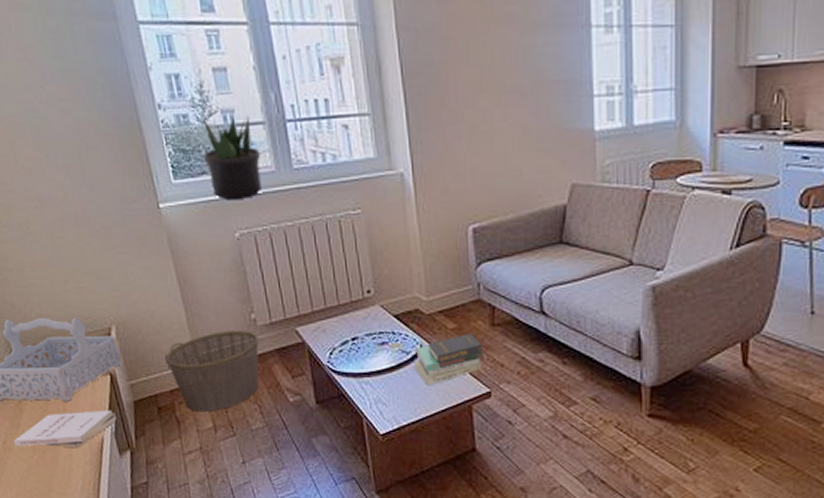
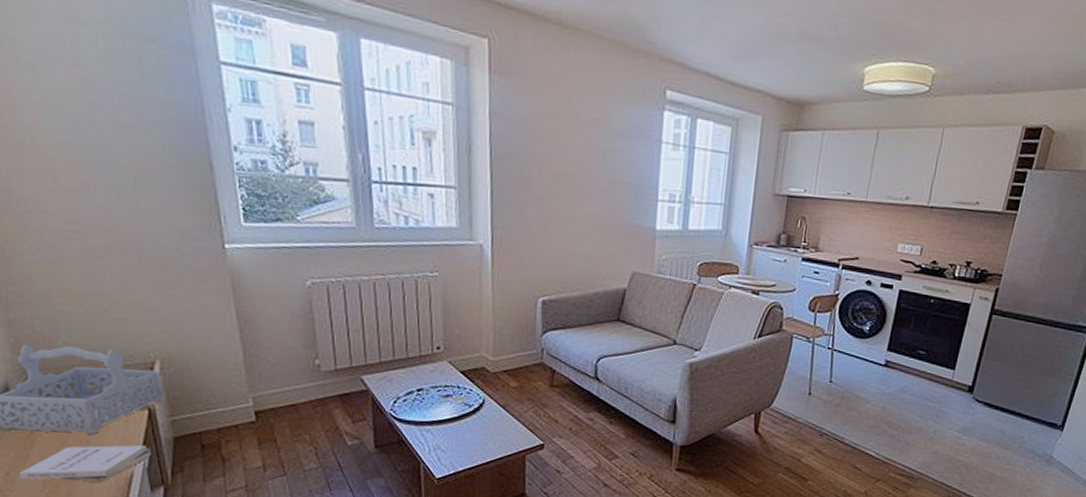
basket: present [165,330,259,413] -> none [215,374,321,452]
planter: present [202,115,262,199] -> none [279,163,341,250]
books: present [413,334,483,386] -> none [474,392,541,437]

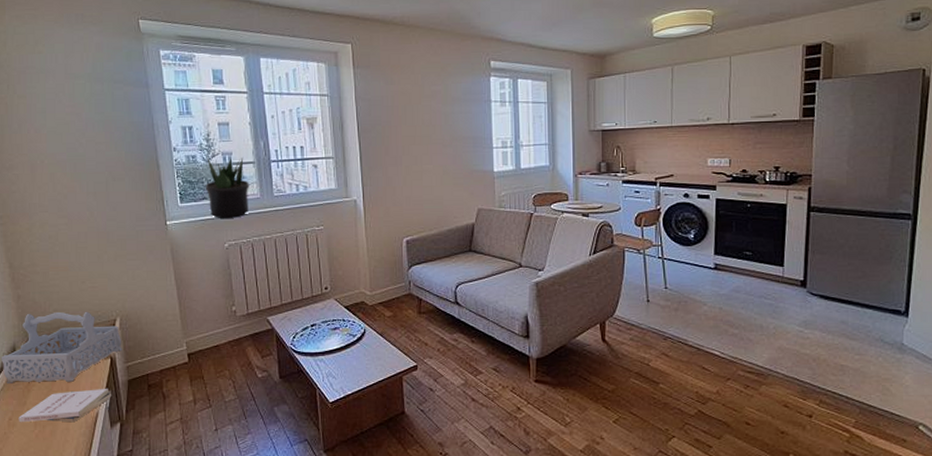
planter: none [279,163,341,250] -> present [205,156,249,218]

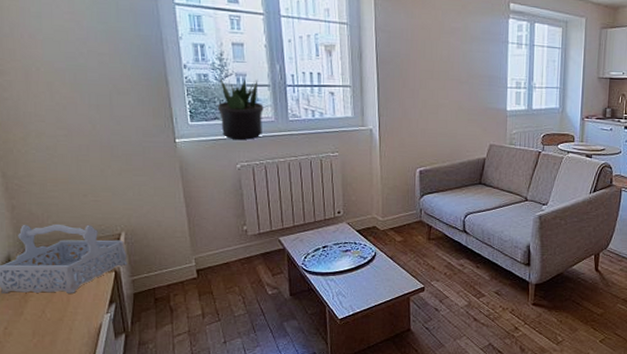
books: present [18,388,112,423] -> none [15,300,117,333]

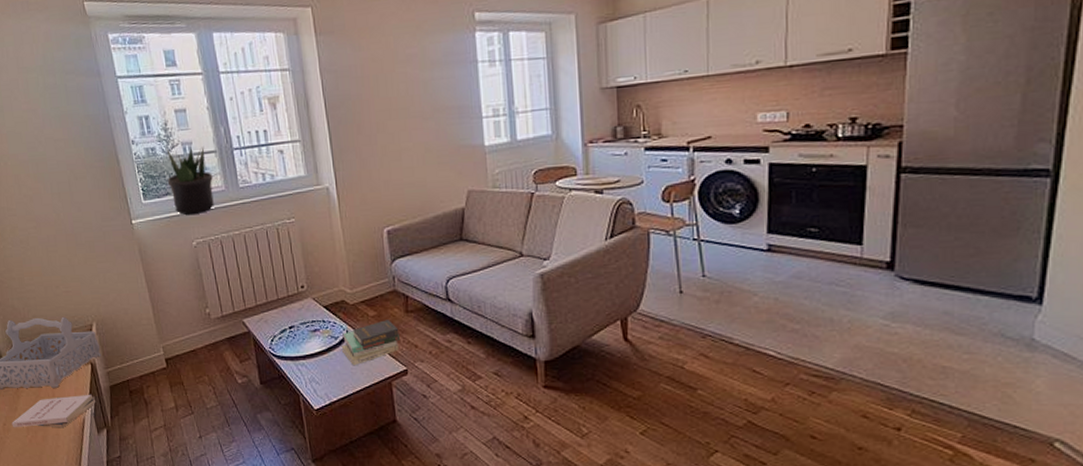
books: none [15,300,117,333] -> present [11,394,96,428]
books: none [368,245,421,283] -> present [341,320,400,366]

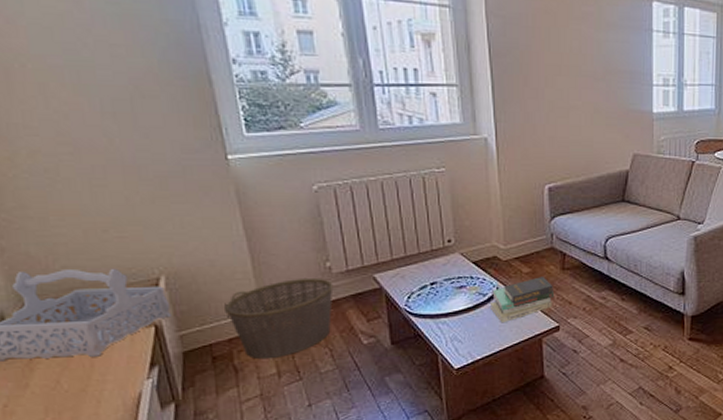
books: present [11,394,96,428] -> none [18,362,161,410]
basket: none [136,323,213,395] -> present [225,277,334,360]
planter: present [166,147,214,215] -> none [281,73,345,154]

